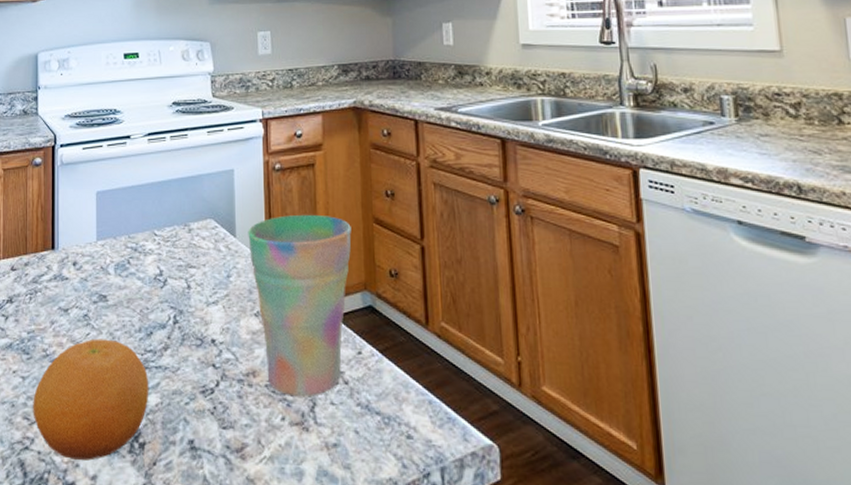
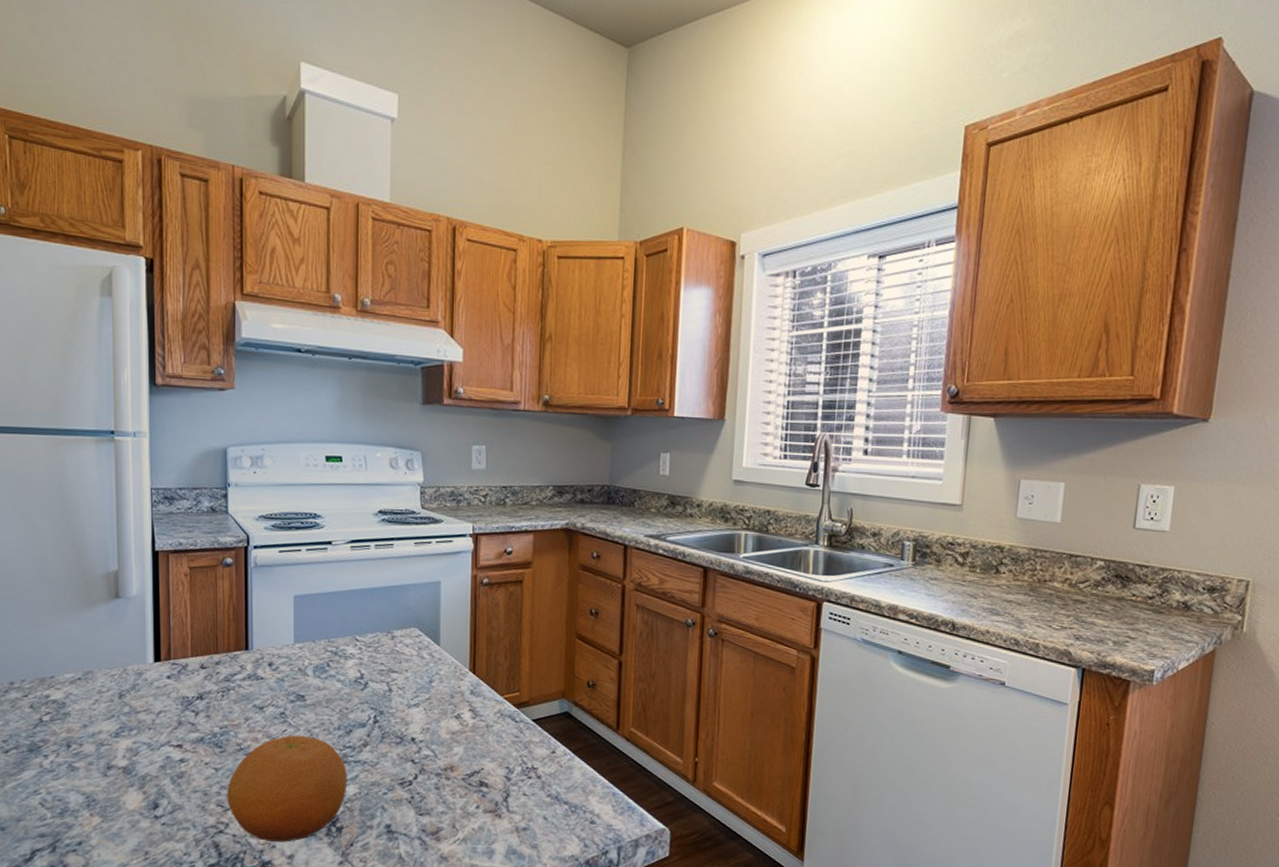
cup: present [248,214,351,397] -> none [452,627,554,789]

